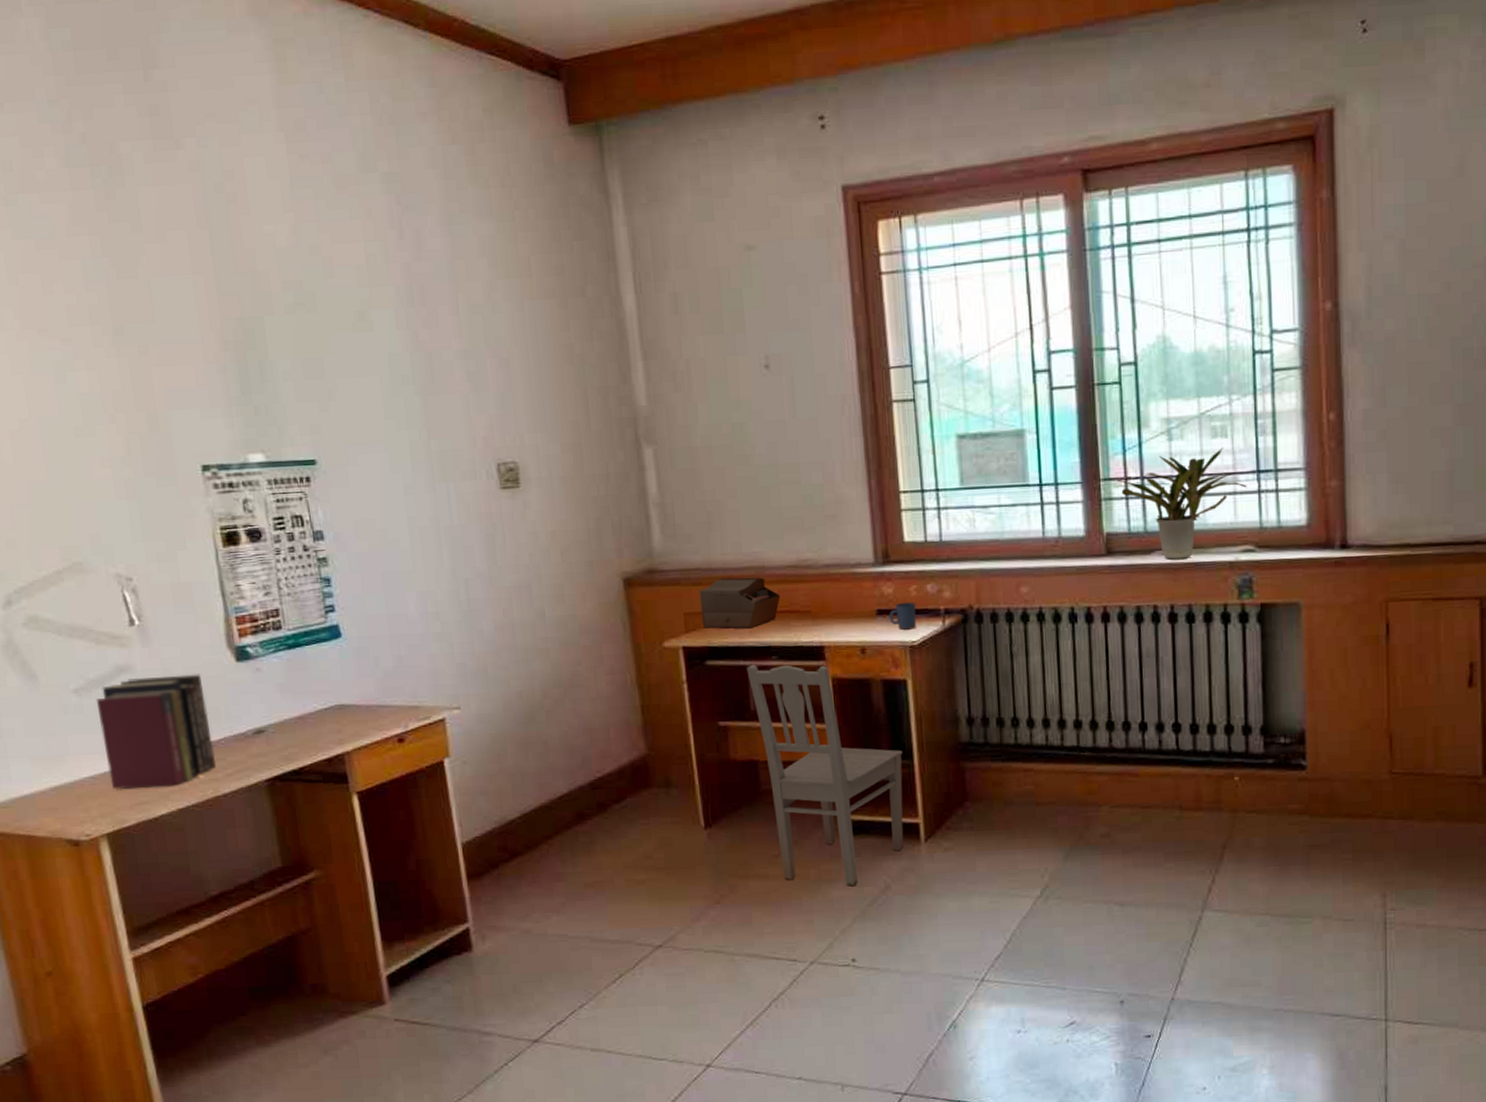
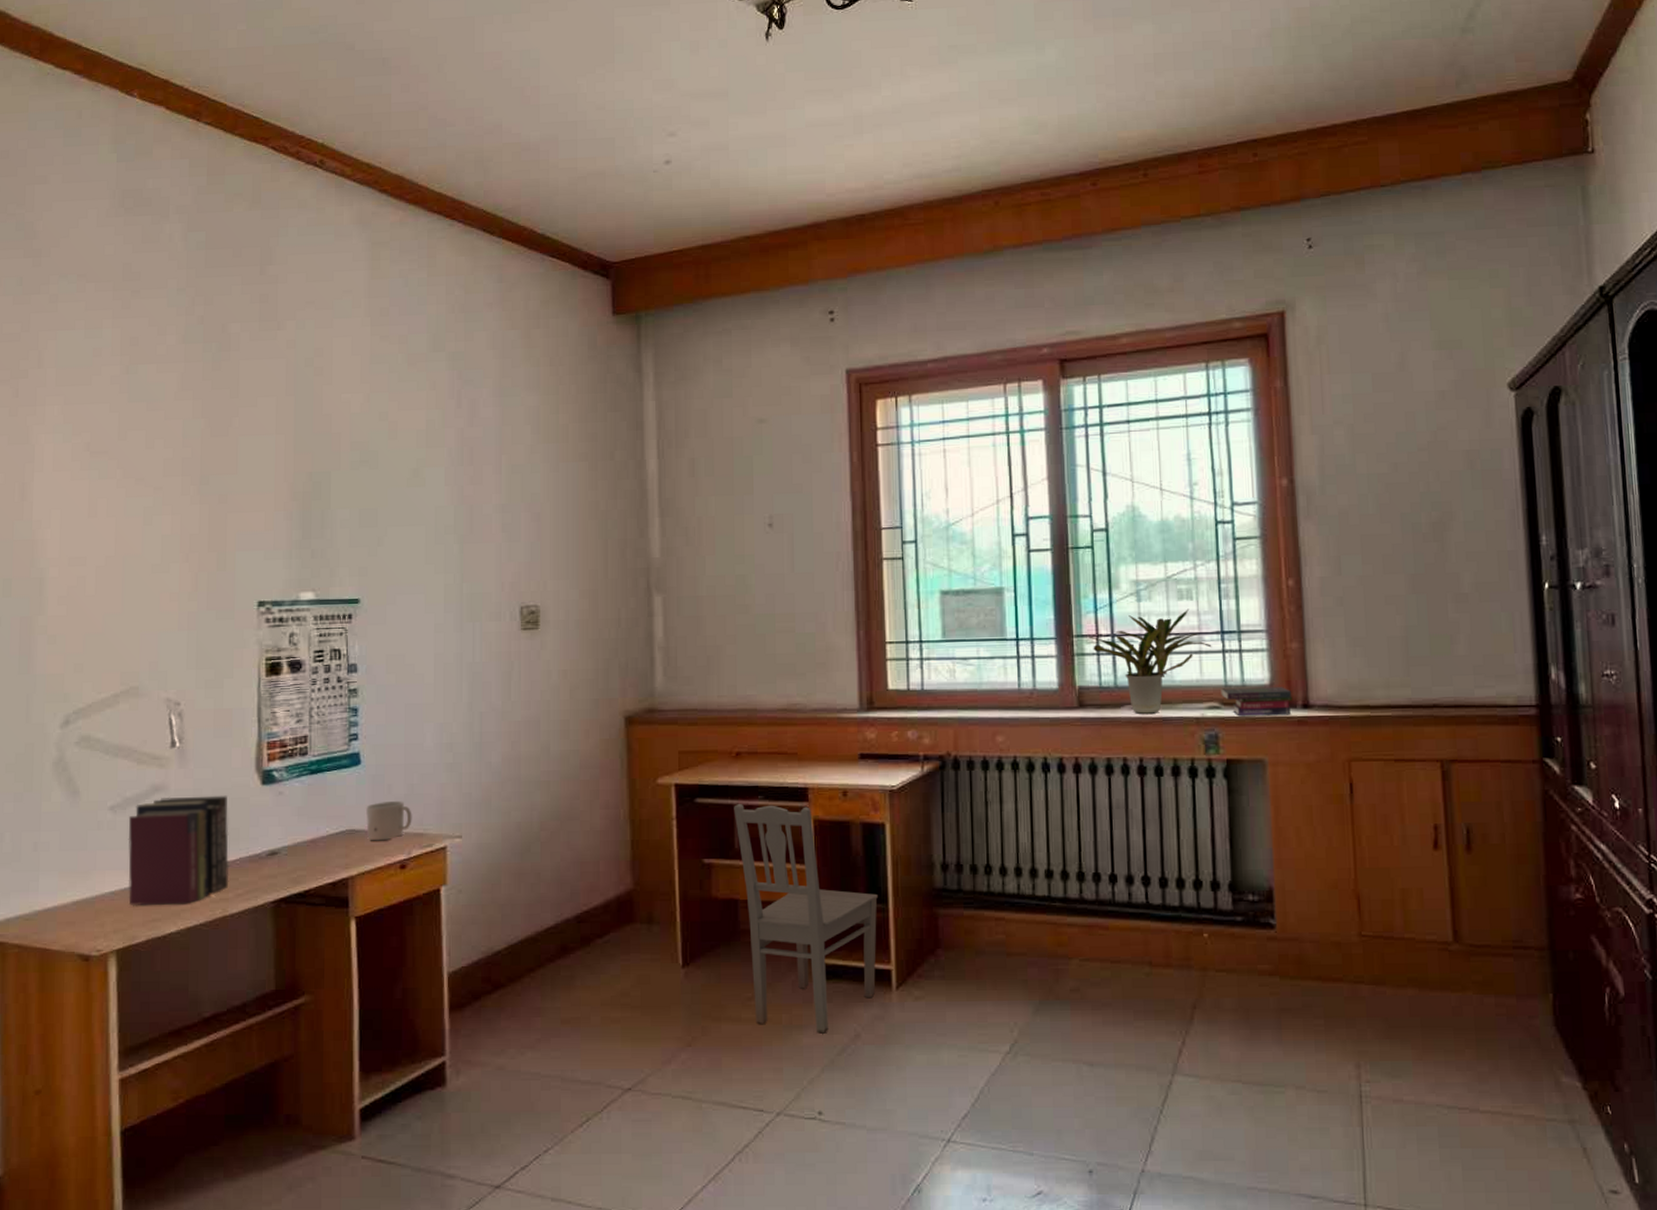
mug: none [353,673,405,716] -> present [366,800,412,841]
sewing box: present [699,577,781,629] -> none [694,719,770,769]
mug: present [889,601,917,630] -> none [871,747,897,774]
books: none [1255,527,1330,559] -> present [1220,687,1293,717]

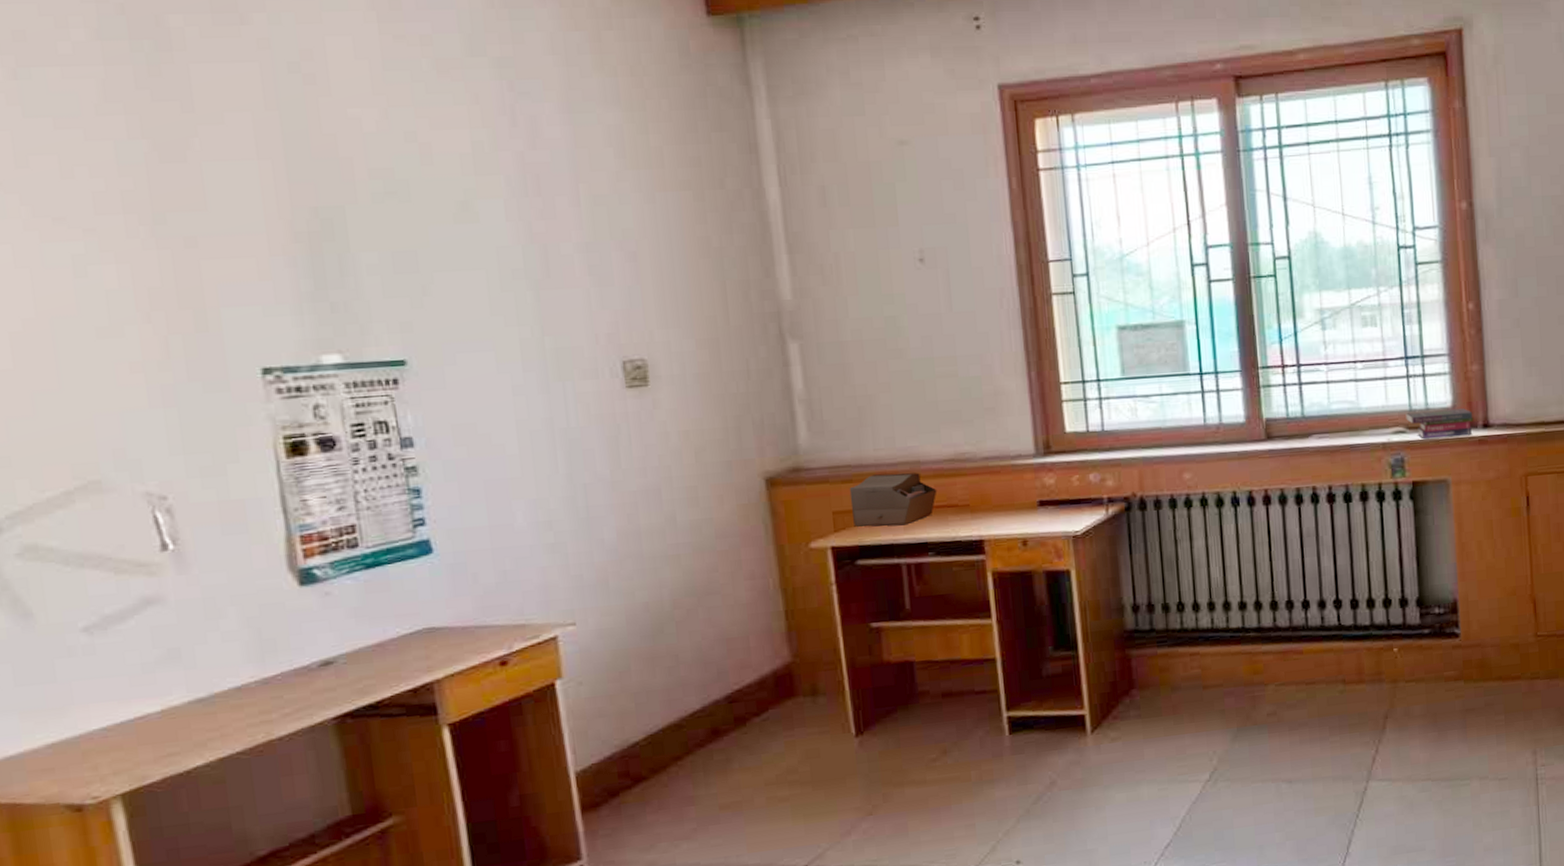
books: present [128,795,229,907] -> none [112,602,270,743]
mug: present [366,800,412,841] -> none [447,590,510,639]
sewing box: none [694,719,770,769] -> present [849,472,937,527]
wooden chair: present [734,803,878,1034] -> none [901,559,1069,786]
potted plant: present [1089,609,1212,714] -> none [1274,335,1397,443]

